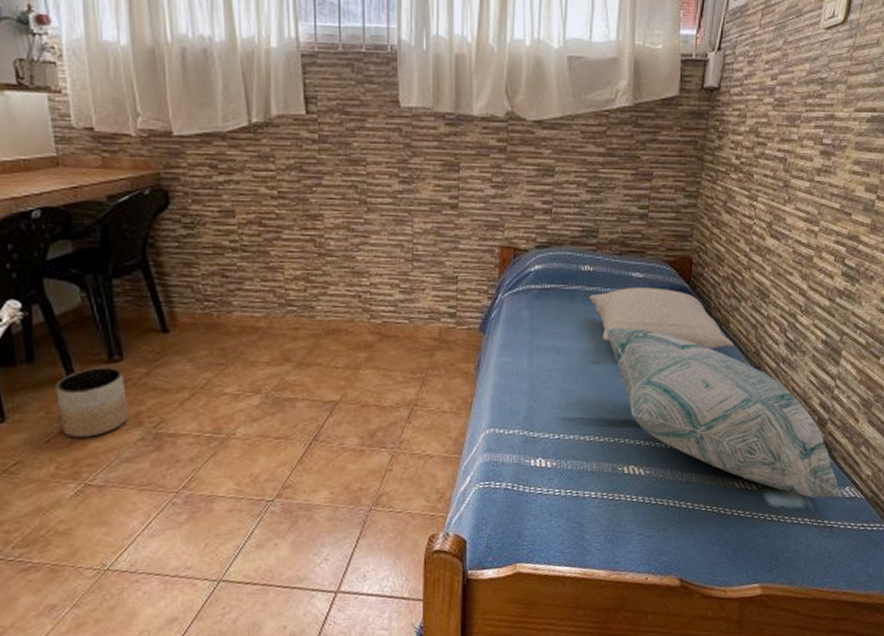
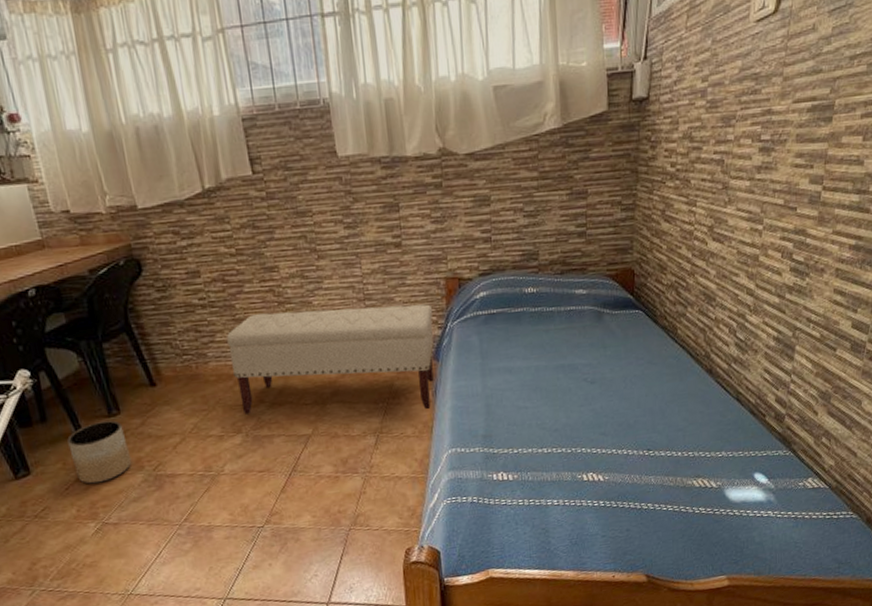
bench: none [255,264,484,385] -> present [226,304,435,414]
pillow: present [589,287,733,350] -> none [535,302,682,358]
decorative pillow: present [604,327,842,499] -> none [552,343,805,492]

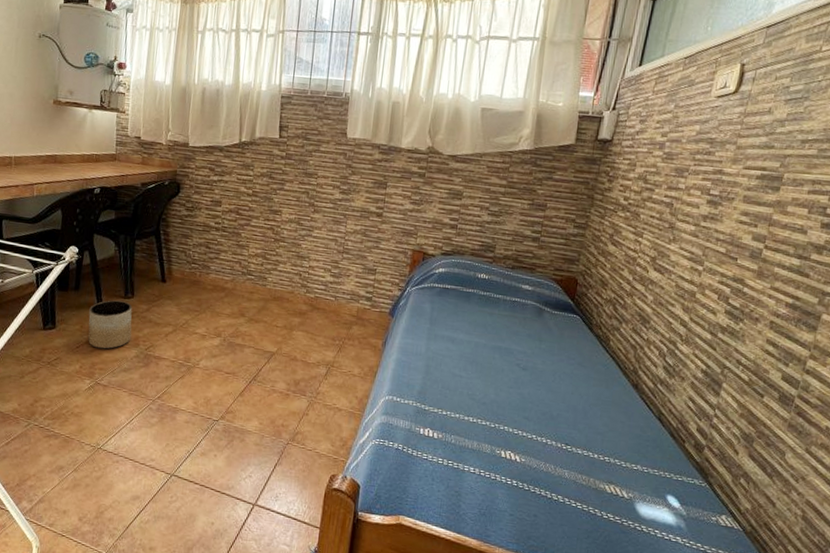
bench: present [226,304,435,414] -> none [225,244,397,357]

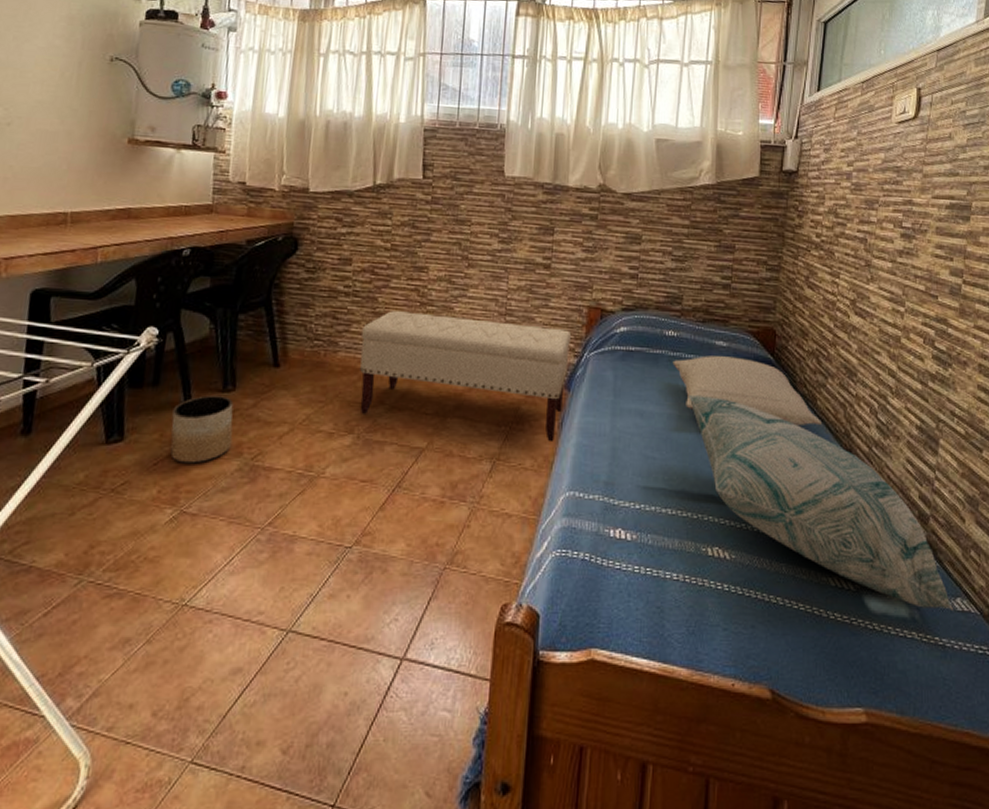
bench: none [225,244,397,357] -> present [359,311,572,443]
pillow: none [482,296,612,363] -> present [672,355,821,427]
decorative pillow: none [493,327,718,525] -> present [687,394,953,610]

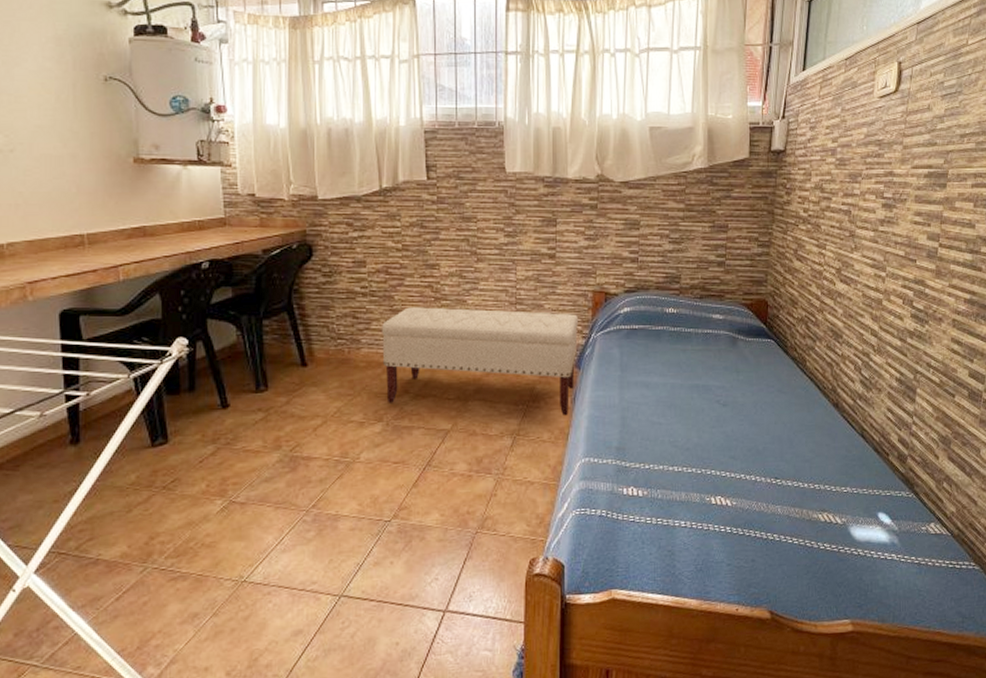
planter: present [170,395,234,464] -> none [211,396,271,459]
pillow: present [672,355,821,427] -> none [674,328,811,386]
decorative pillow: present [687,394,953,610] -> none [688,364,927,534]

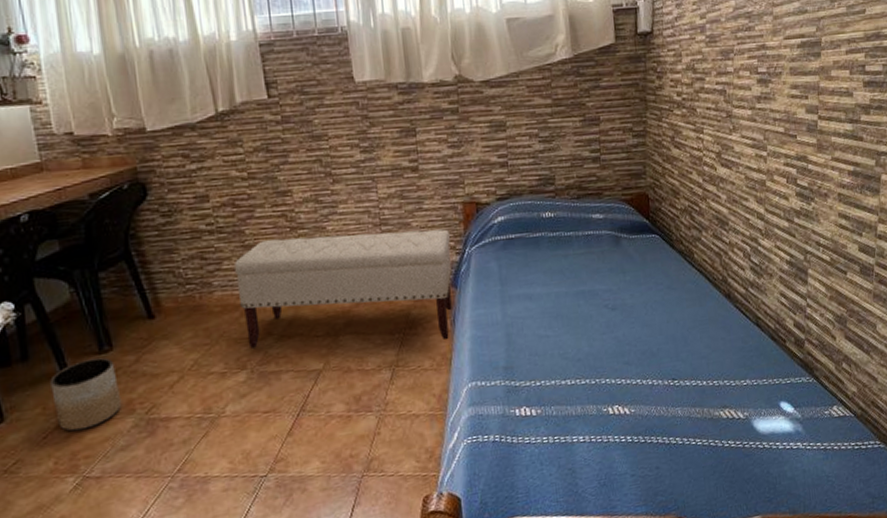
planter: none [211,396,271,459] -> present [50,357,122,431]

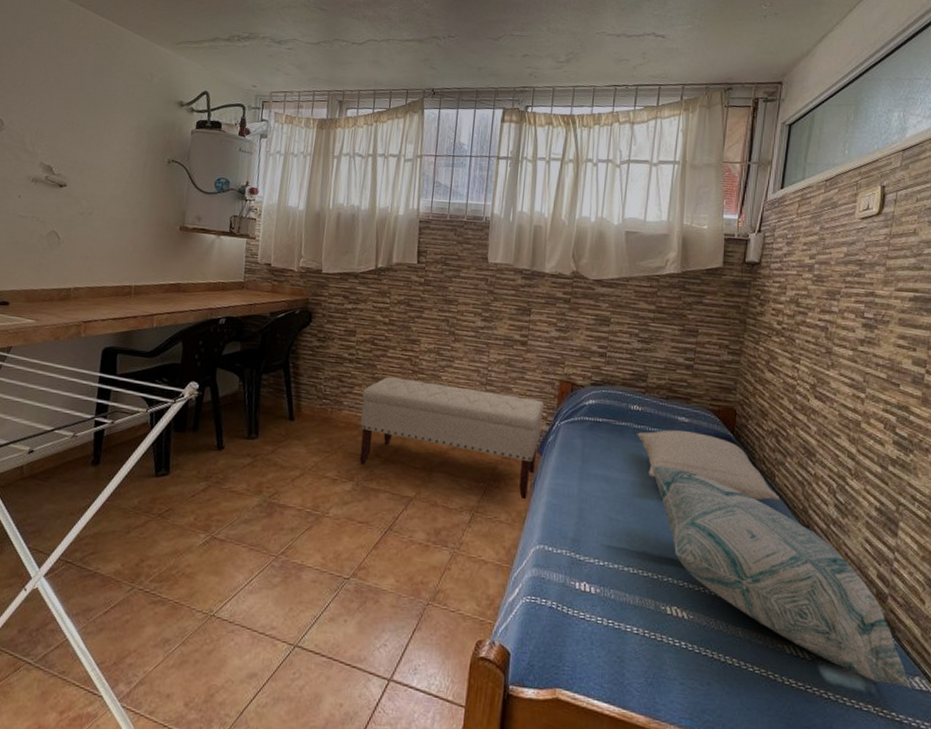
planter: present [50,357,122,431] -> none [205,441,256,498]
pillow: none [553,226,700,284] -> present [637,429,779,501]
decorative pillow: none [571,268,831,421] -> present [650,464,911,688]

